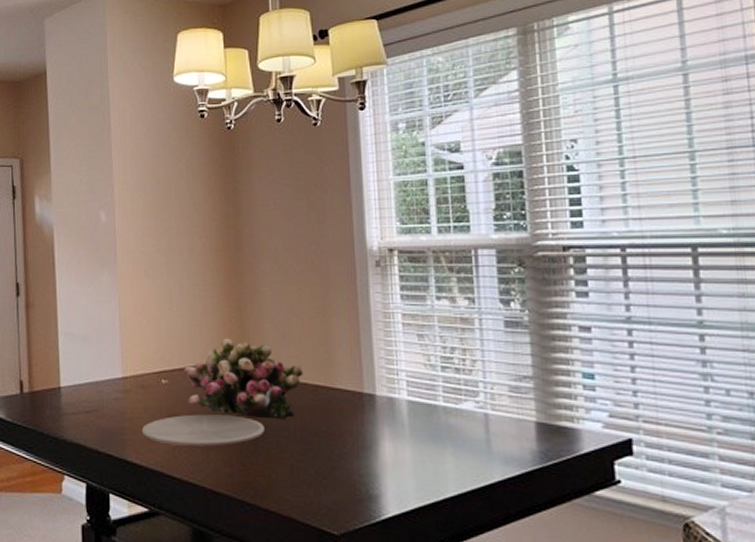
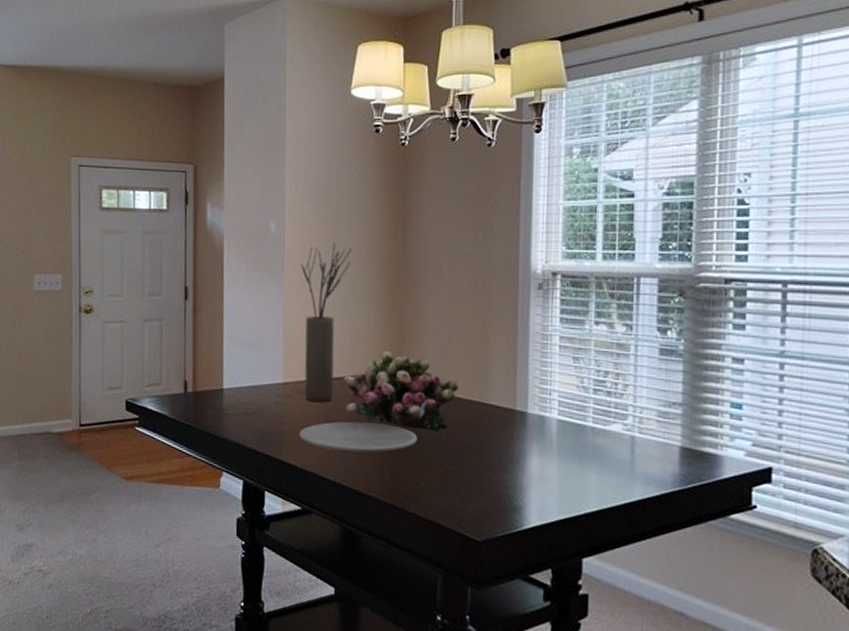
vase: none [134,229,185,395] -> present [301,242,352,402]

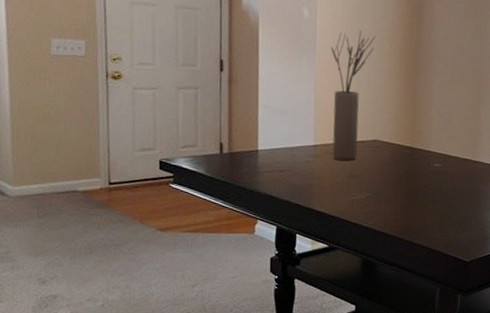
plate: present [299,421,417,453] -> none [327,176,424,200]
flower arrangement: present [343,350,458,430] -> none [365,120,457,182]

